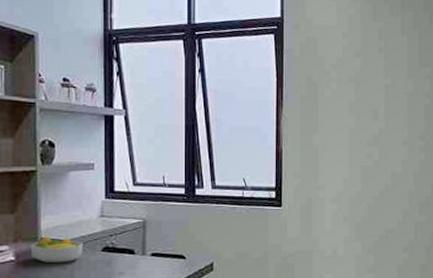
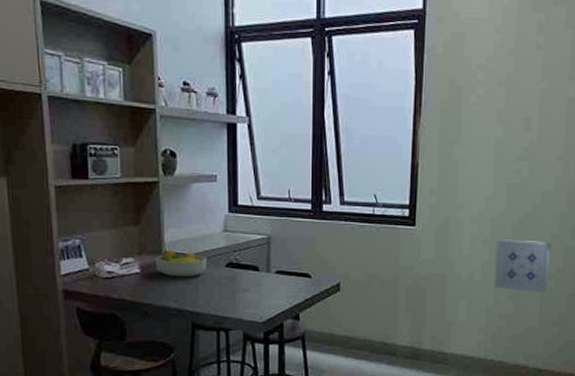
wall art: none [355,216,403,265] -> present [494,239,551,293]

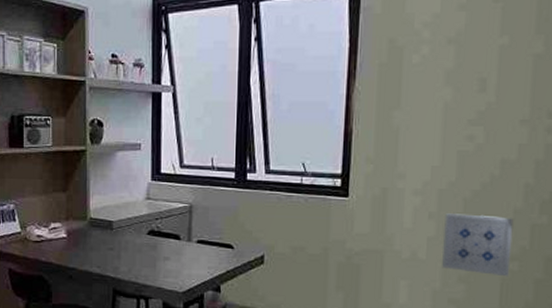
fruit bowl: present [155,250,207,278] -> none [80,216,129,244]

